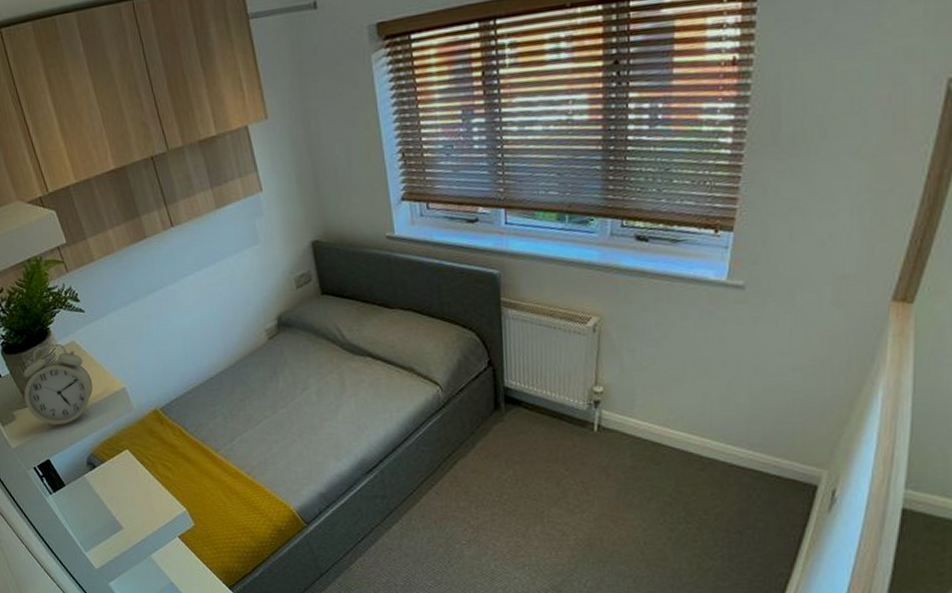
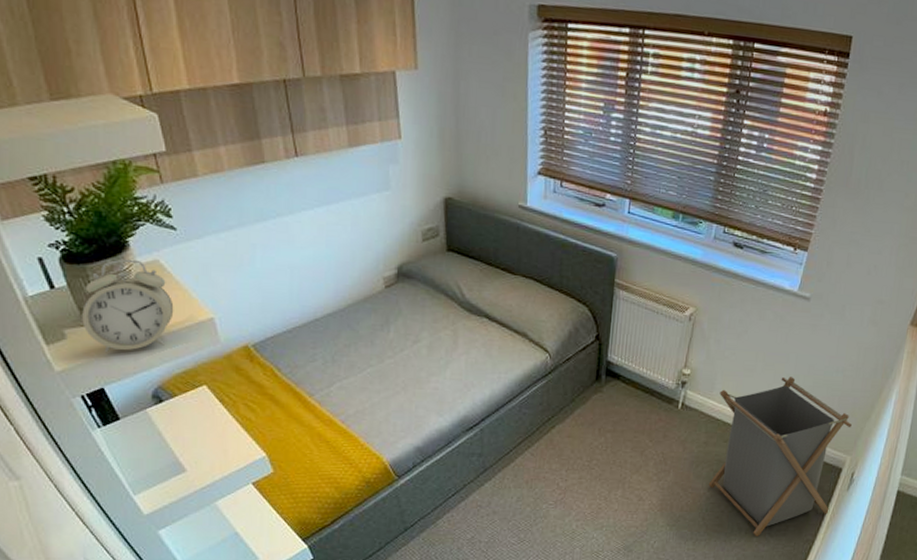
laundry basket: none [642,382,824,571] -> present [708,376,852,536]

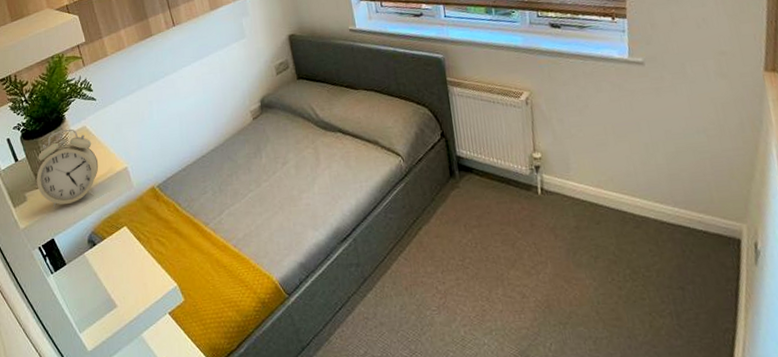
laundry basket: present [708,376,852,536] -> none [577,145,742,329]

